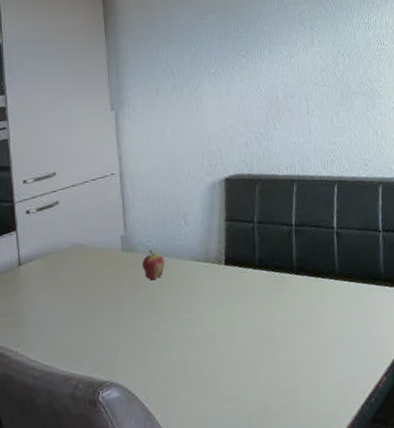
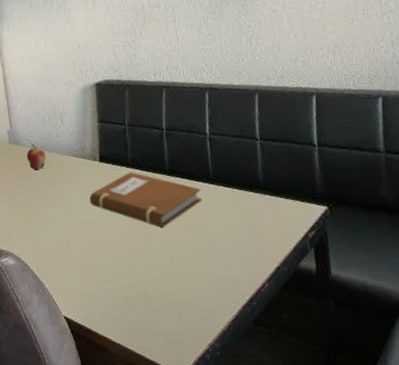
notebook: none [212,273,327,332] -> present [89,172,201,227]

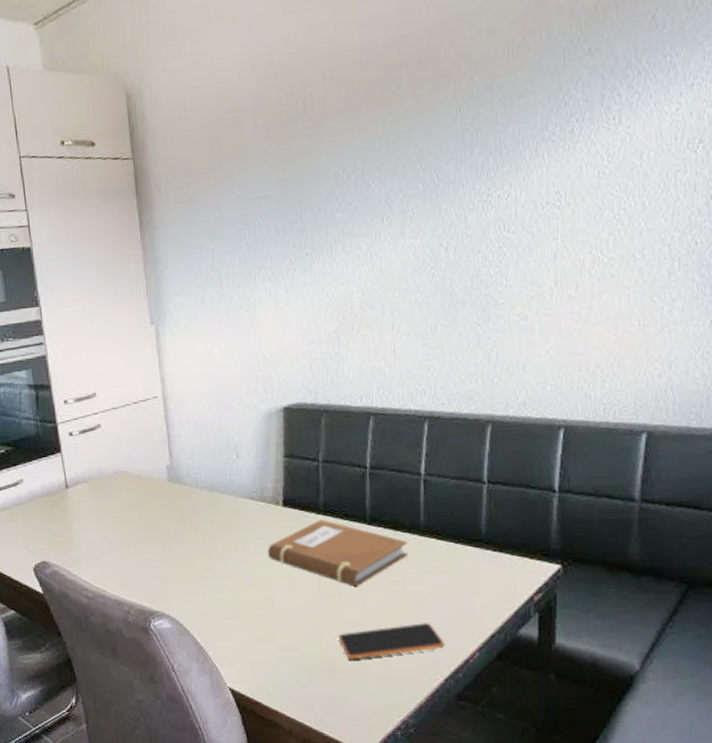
fruit: present [26,143,46,171] -> none [189,482,215,516]
smartphone: none [151,258,239,291] -> present [338,623,445,660]

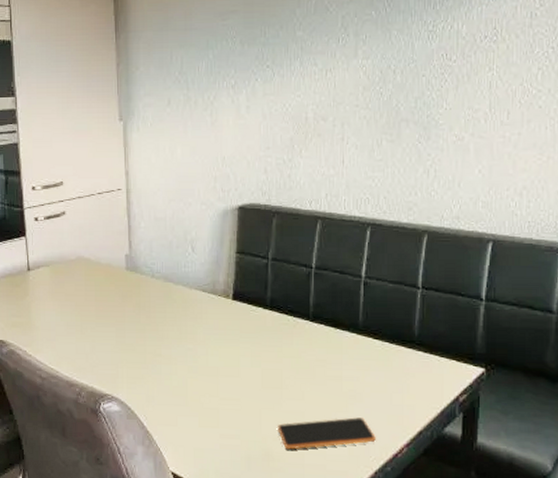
notebook: present [268,520,408,587] -> none [216,314,347,380]

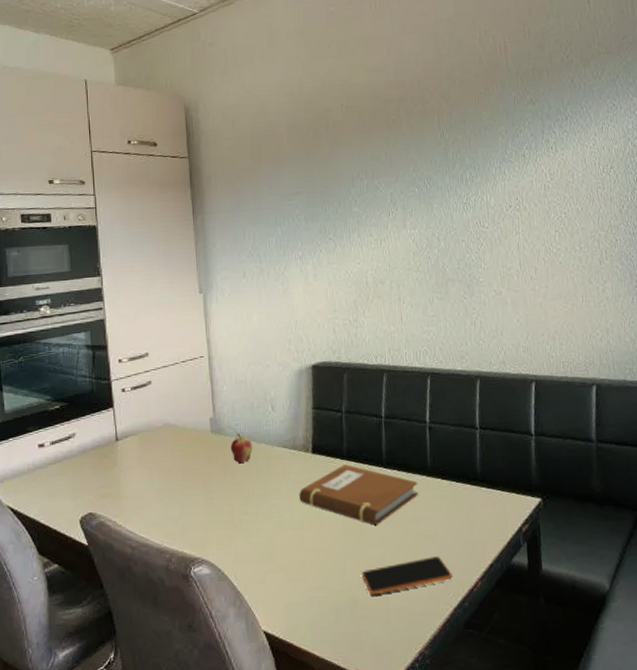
fruit: none [145,272,169,304] -> present [230,433,252,464]
notebook: none [216,314,347,380] -> present [299,464,418,525]

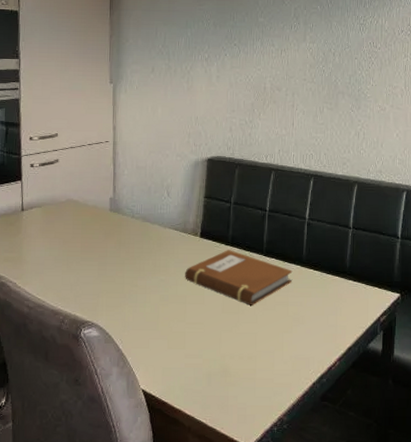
fruit: present [230,433,252,464] -> none [126,213,146,241]
smartphone: present [361,556,452,596] -> none [234,337,314,366]

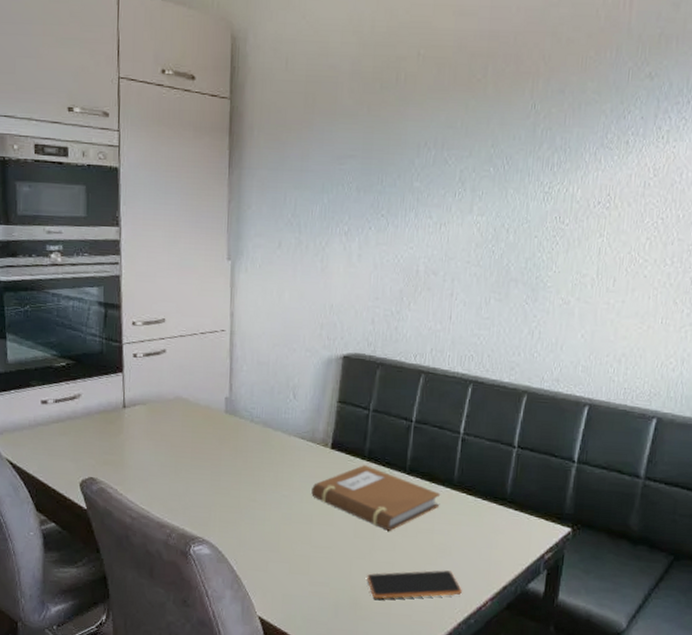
smartphone: none [234,337,314,366] -> present [367,570,462,599]

